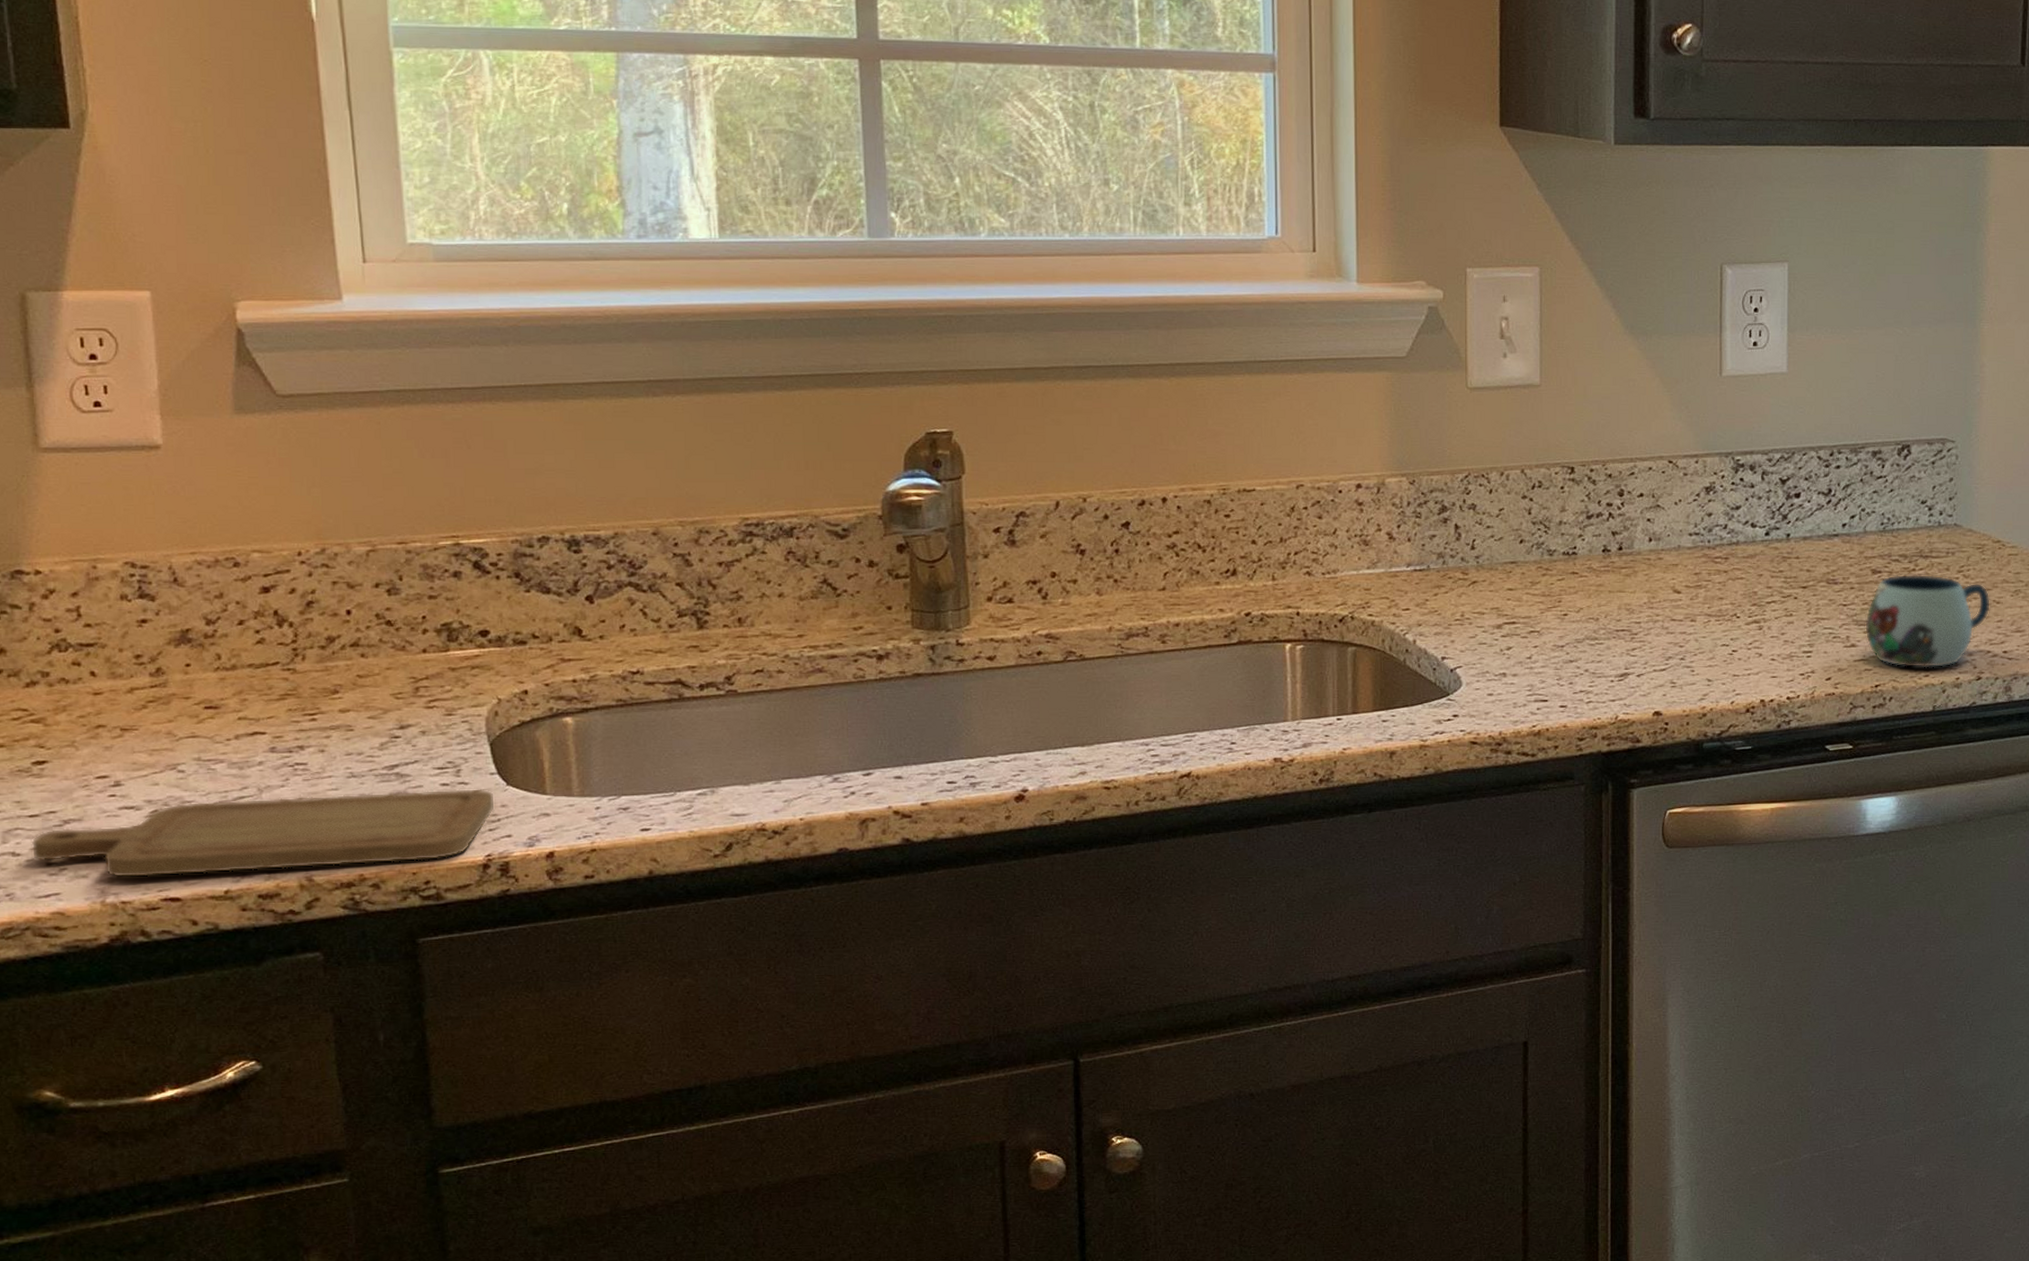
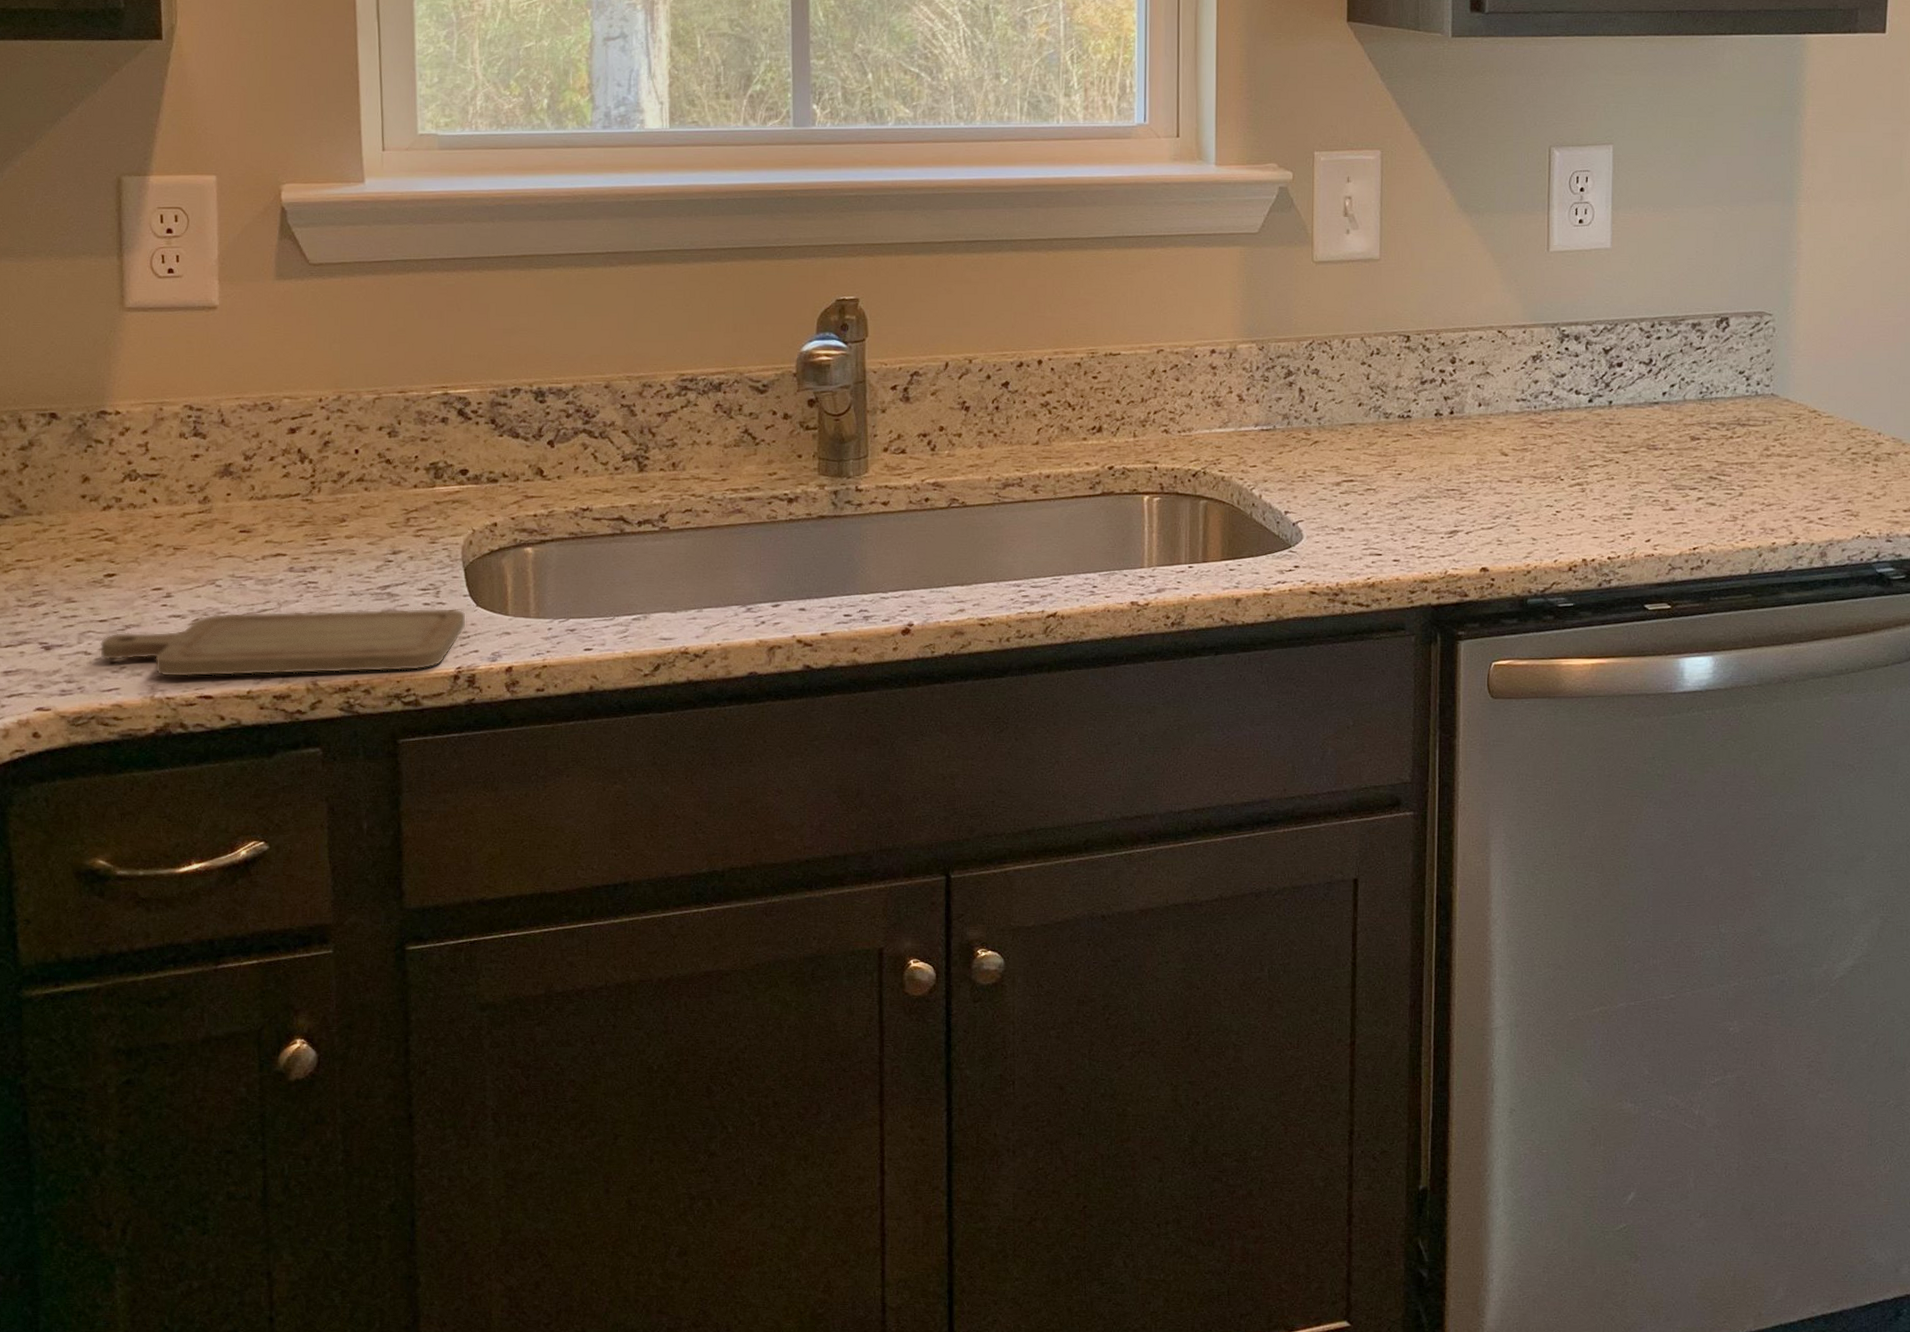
mug: present [1865,574,1991,668] -> none [1684,441,1807,533]

